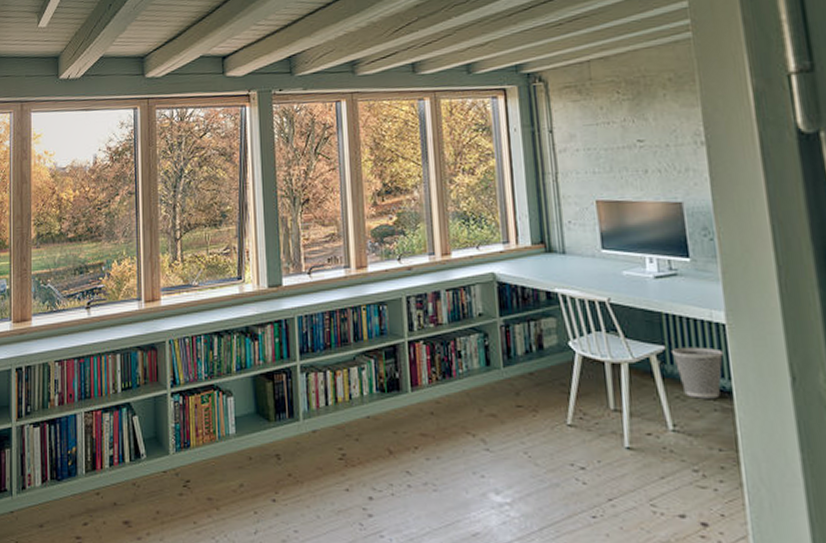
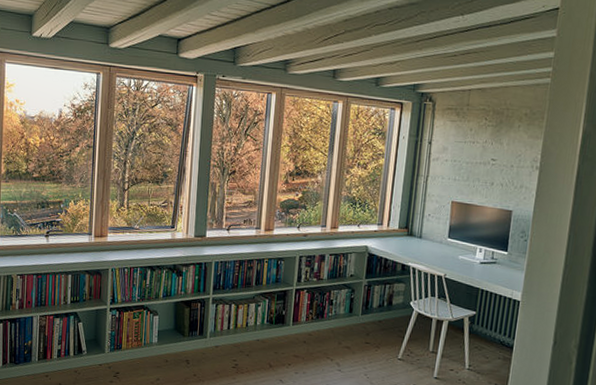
wastebasket: present [670,347,723,399] -> none [479,313,514,351]

